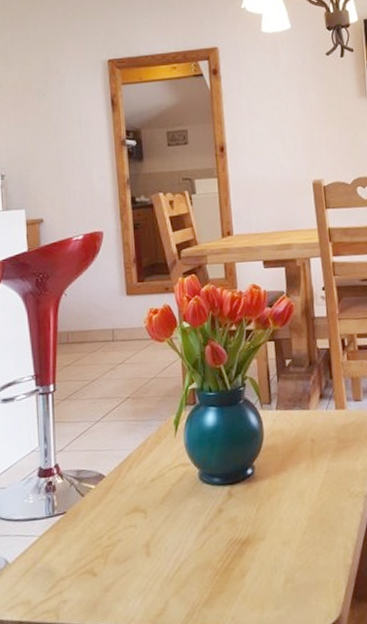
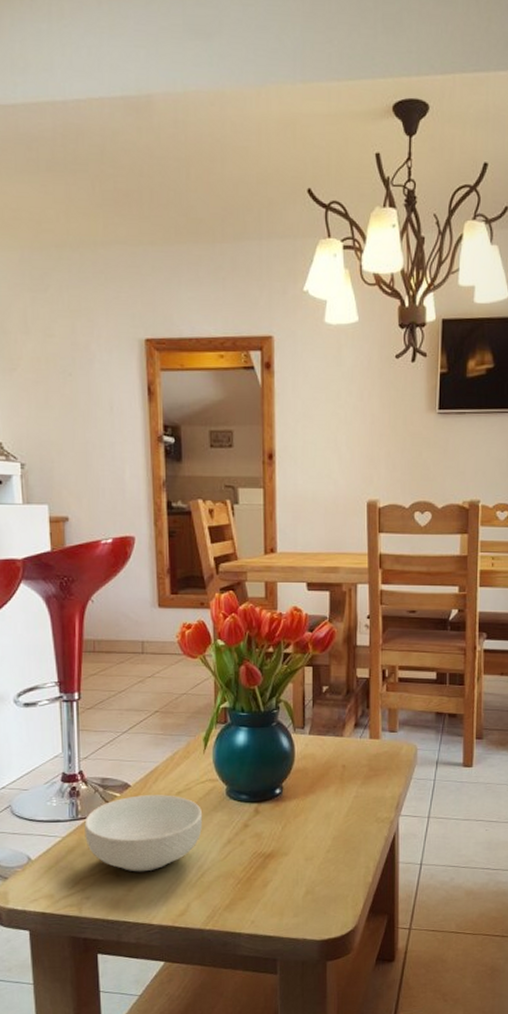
cereal bowl: none [60,483,178,569] -> present [84,794,203,872]

